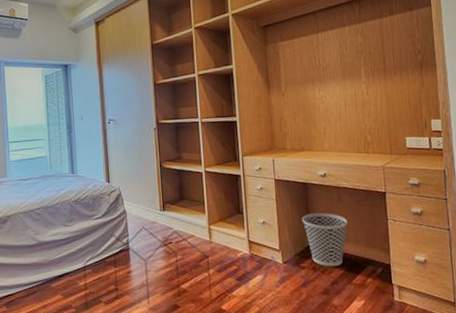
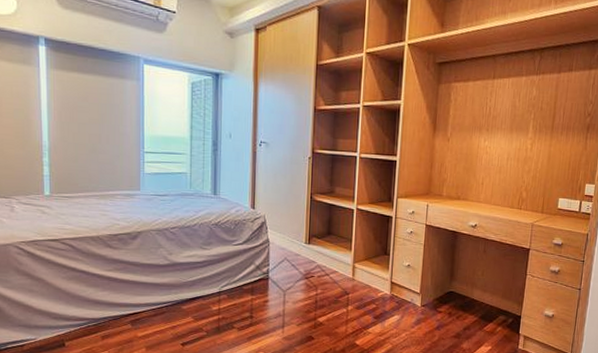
wastebasket: present [301,213,348,267] -> none [445,262,489,314]

